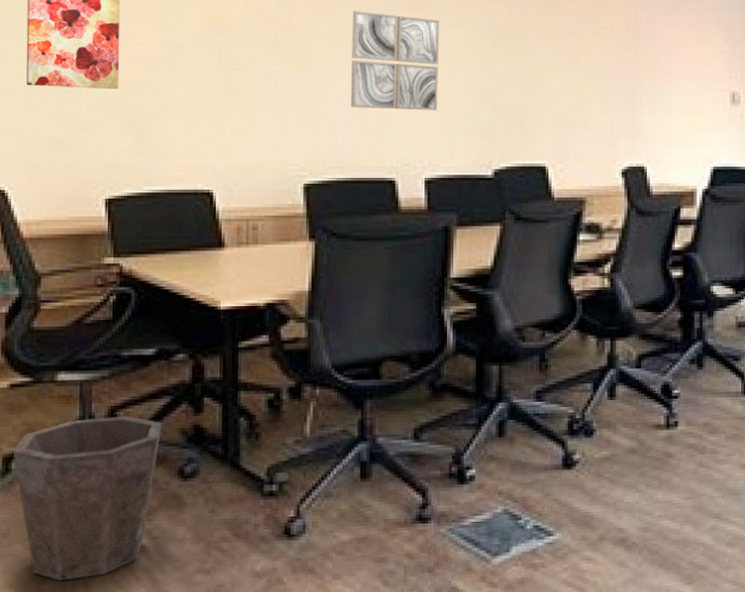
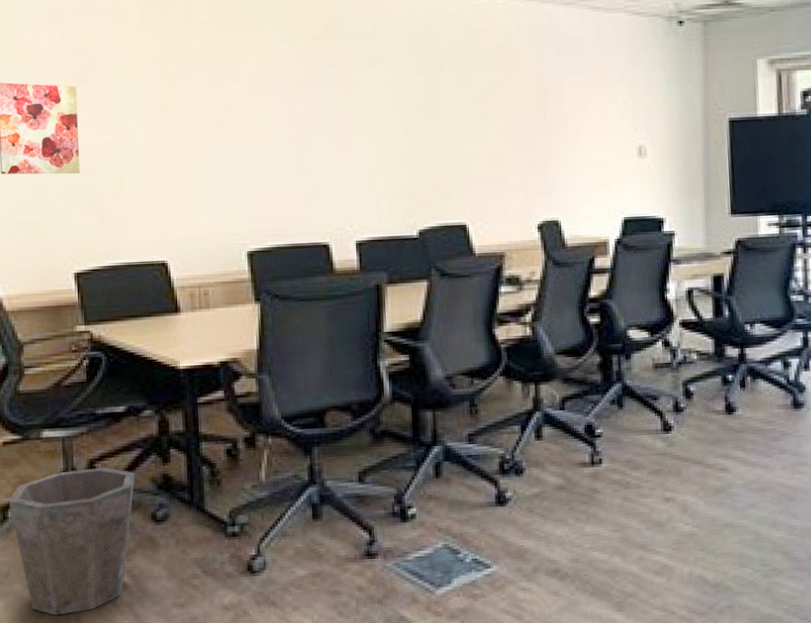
wall art: present [350,11,440,111] -> none [282,89,364,180]

